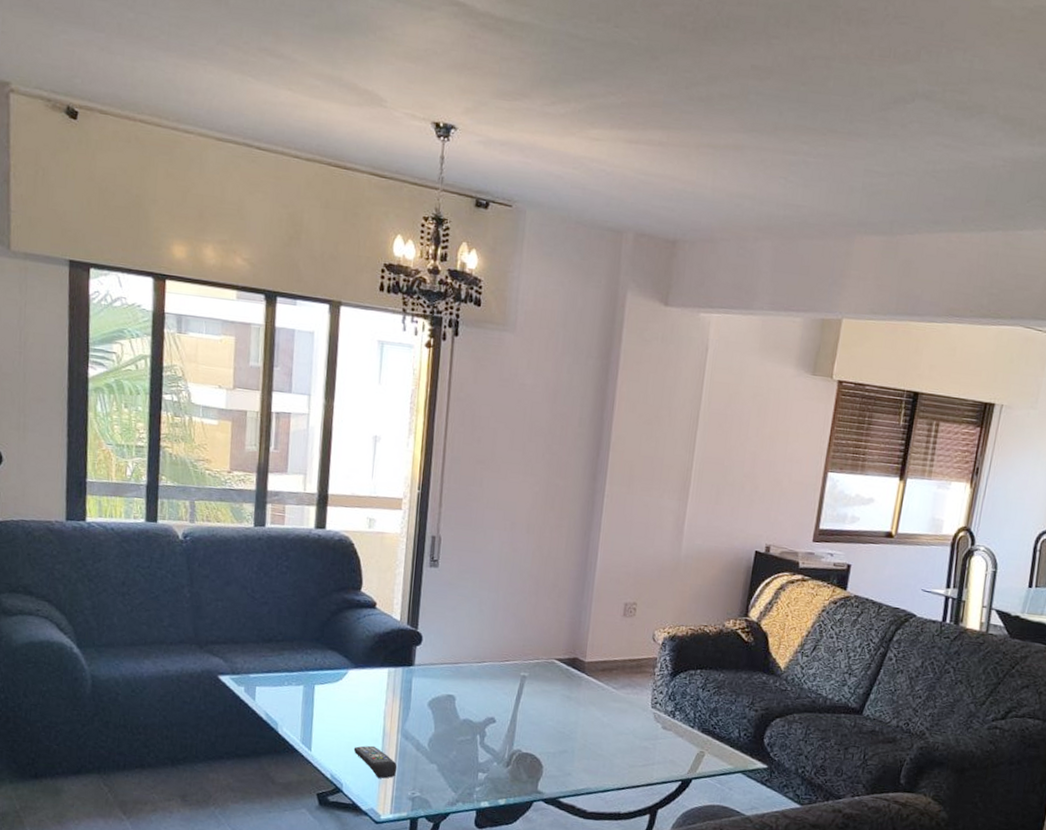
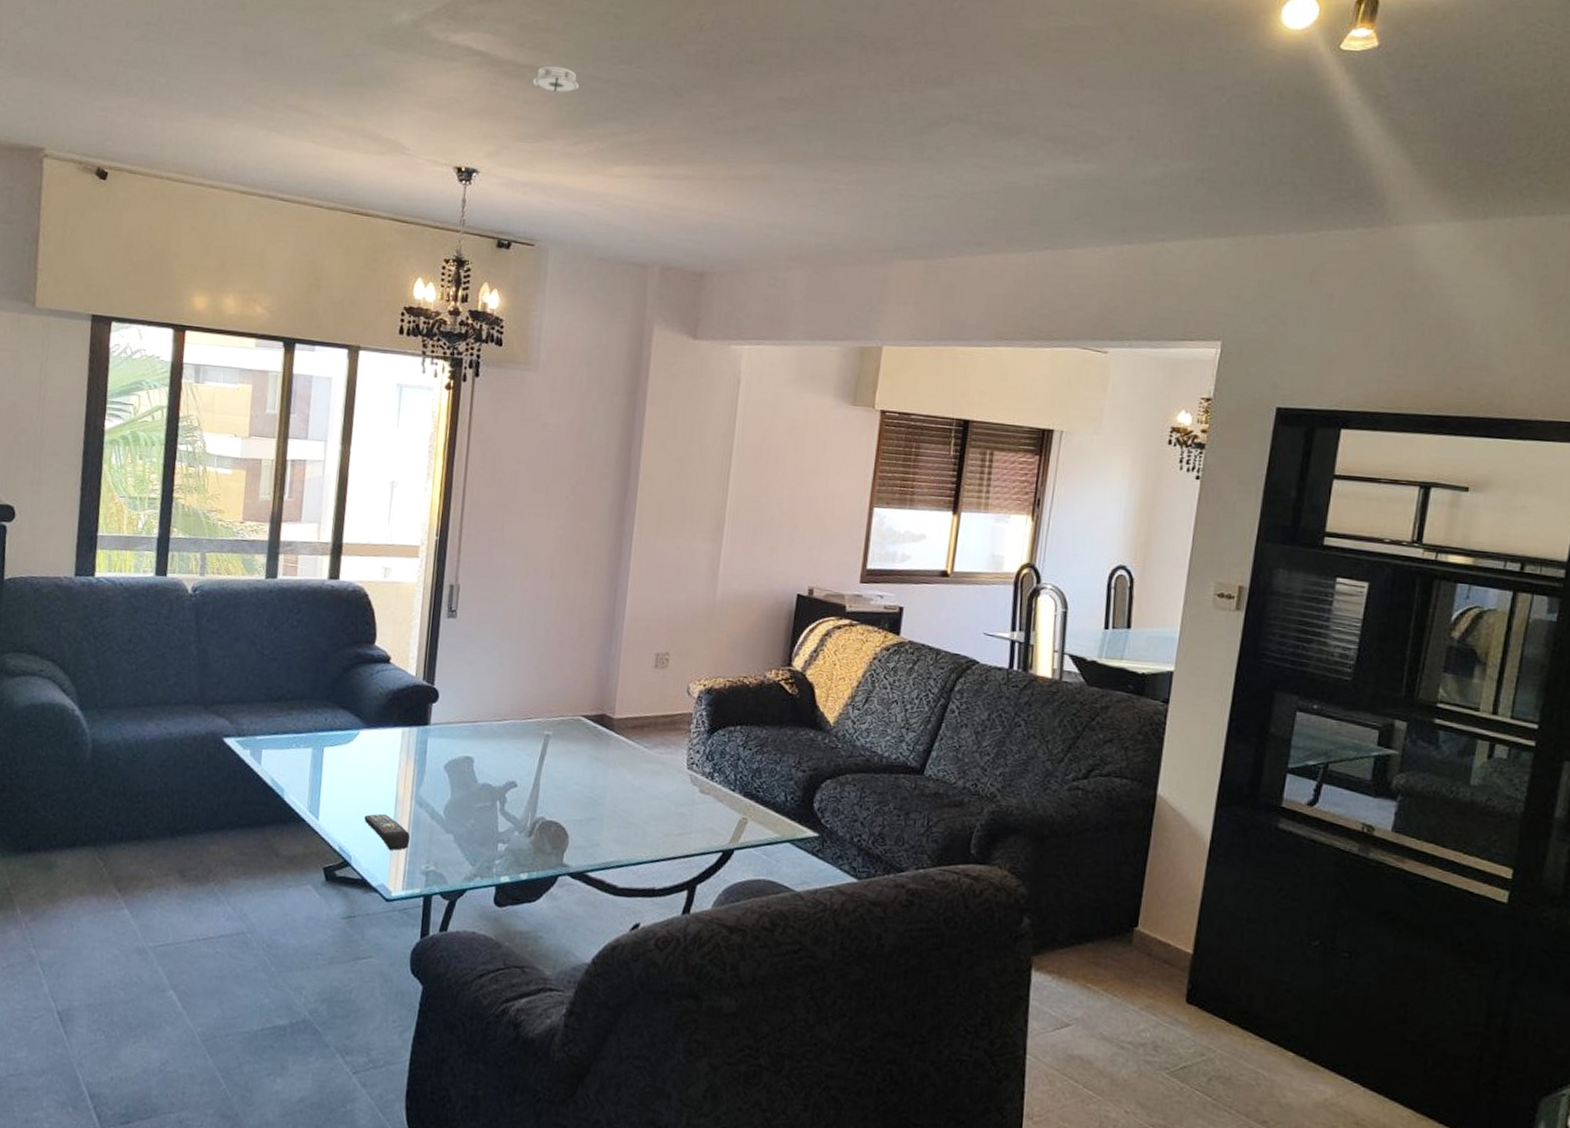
smoke detector: none [508,21,558,49] -> present [530,66,580,92]

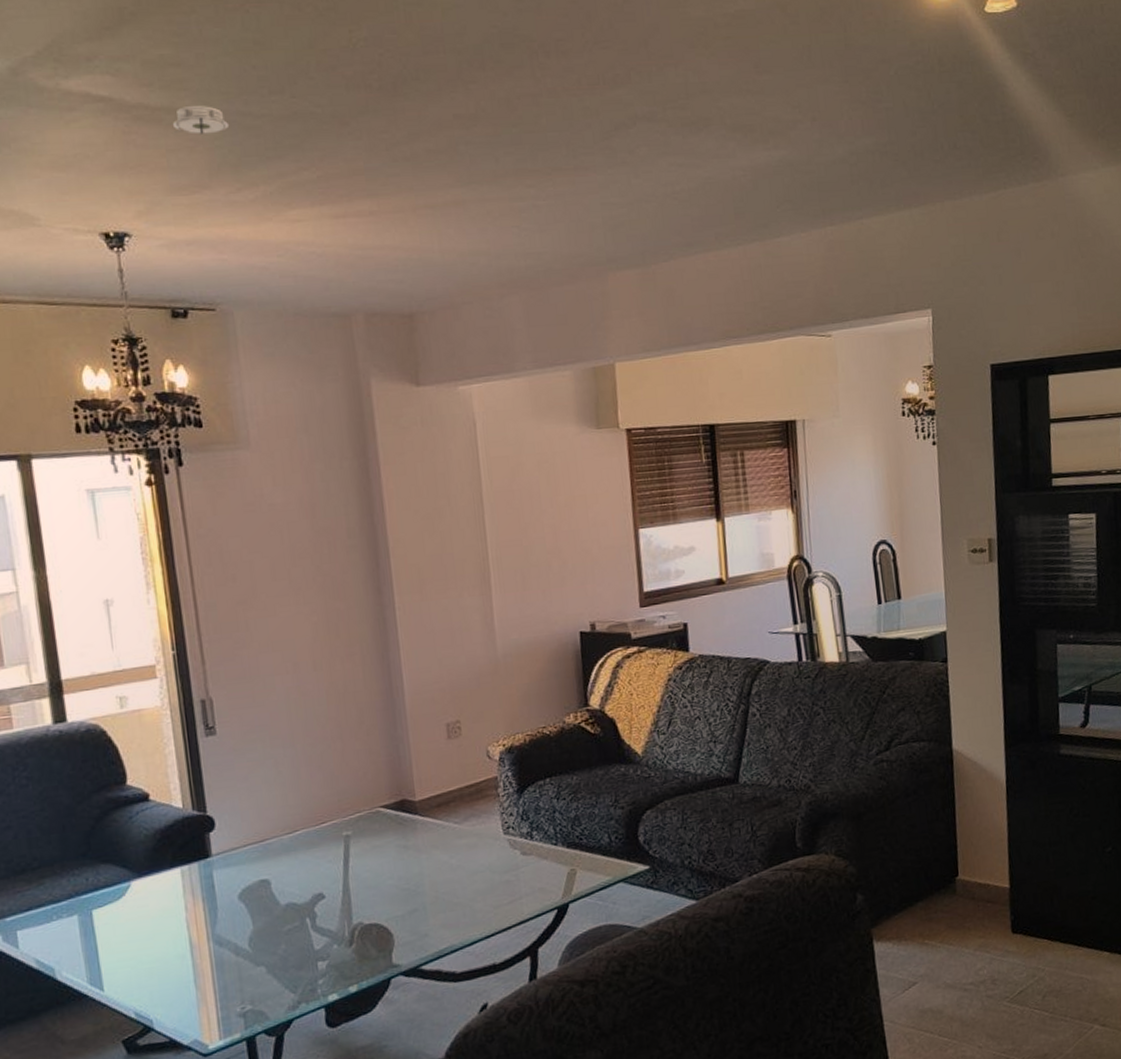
remote control: present [364,813,411,850] -> none [157,964,217,1001]

